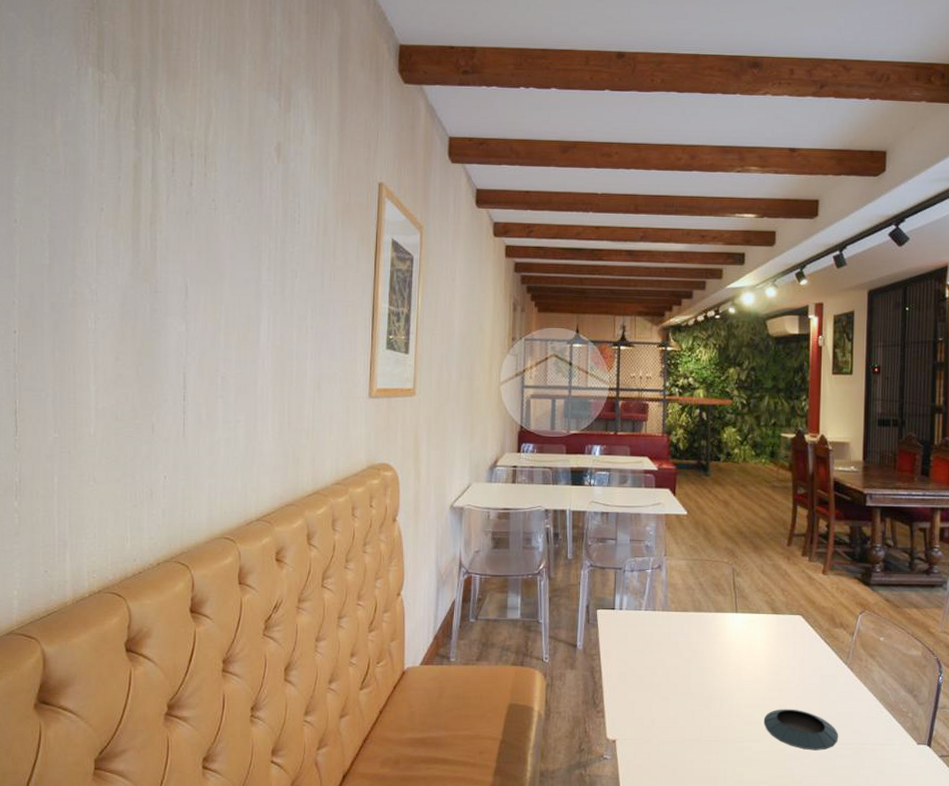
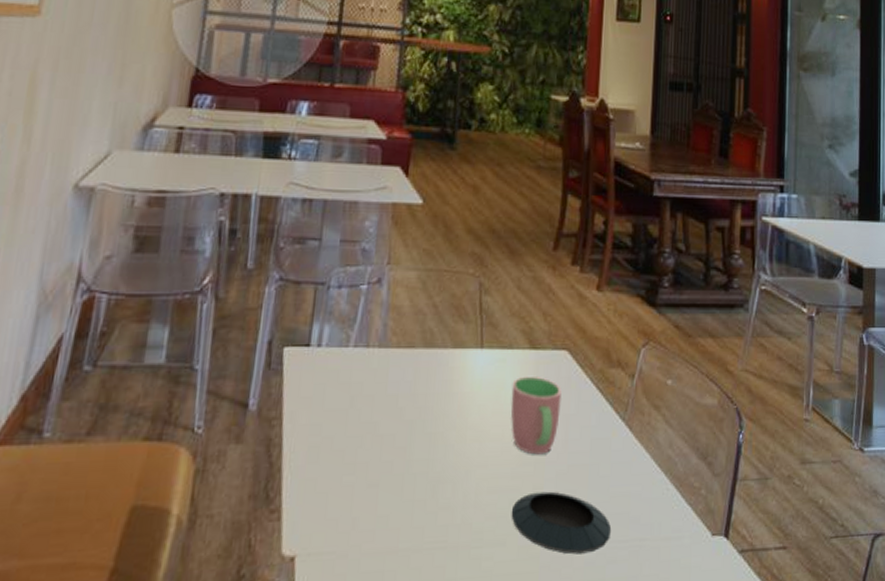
cup: none [760,632,798,685] -> present [510,375,562,455]

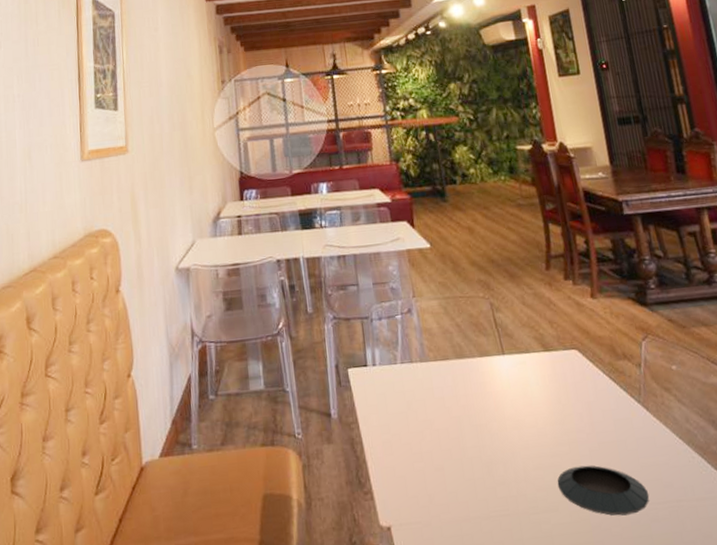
cup: present [510,375,562,455] -> none [535,372,583,437]

